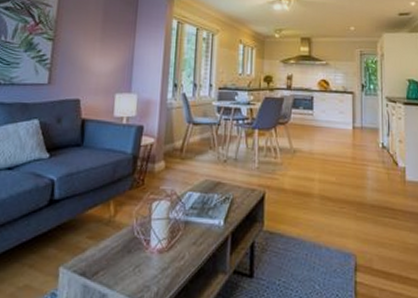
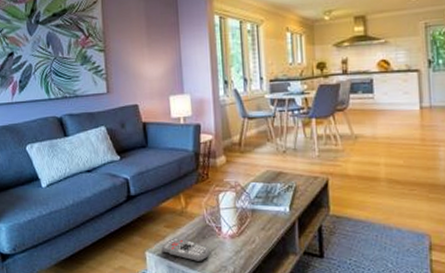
remote control: none [78,251,135,281] -> present [161,238,211,263]

